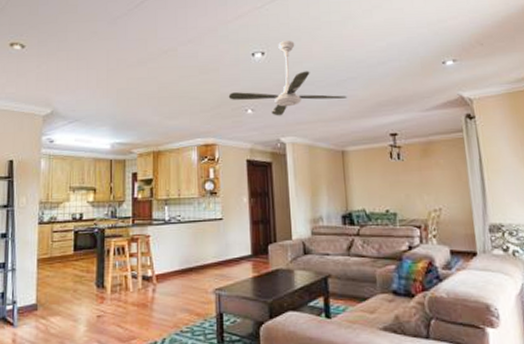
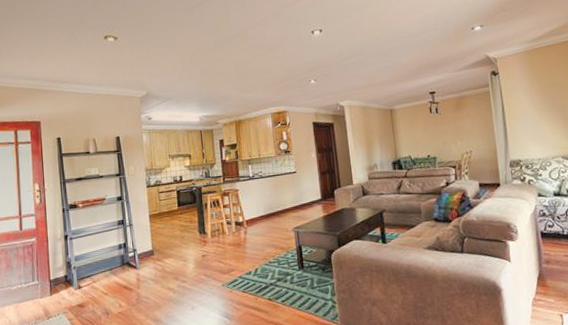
ceiling fan: present [228,41,347,116] -> none [294,18,393,84]

